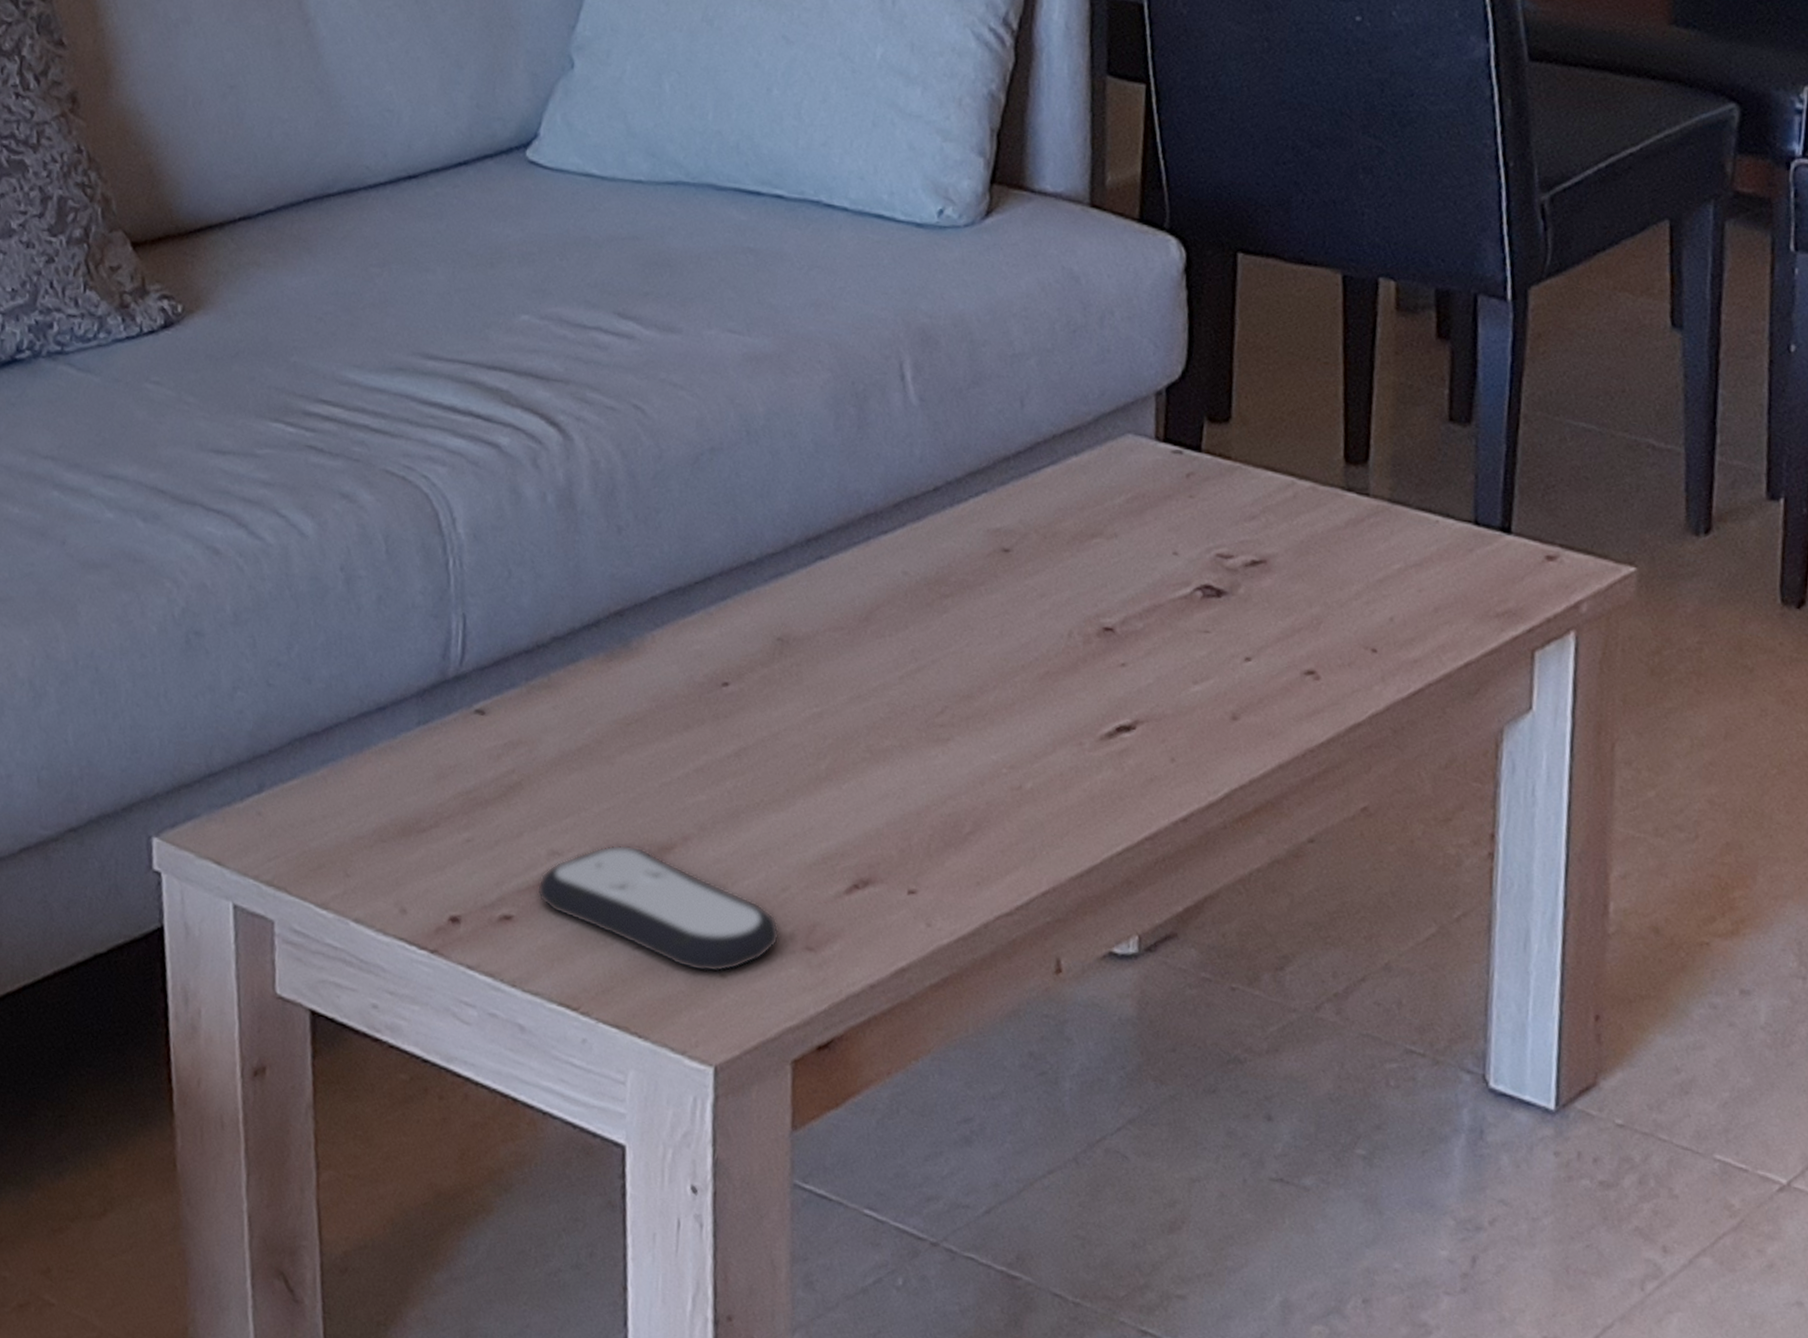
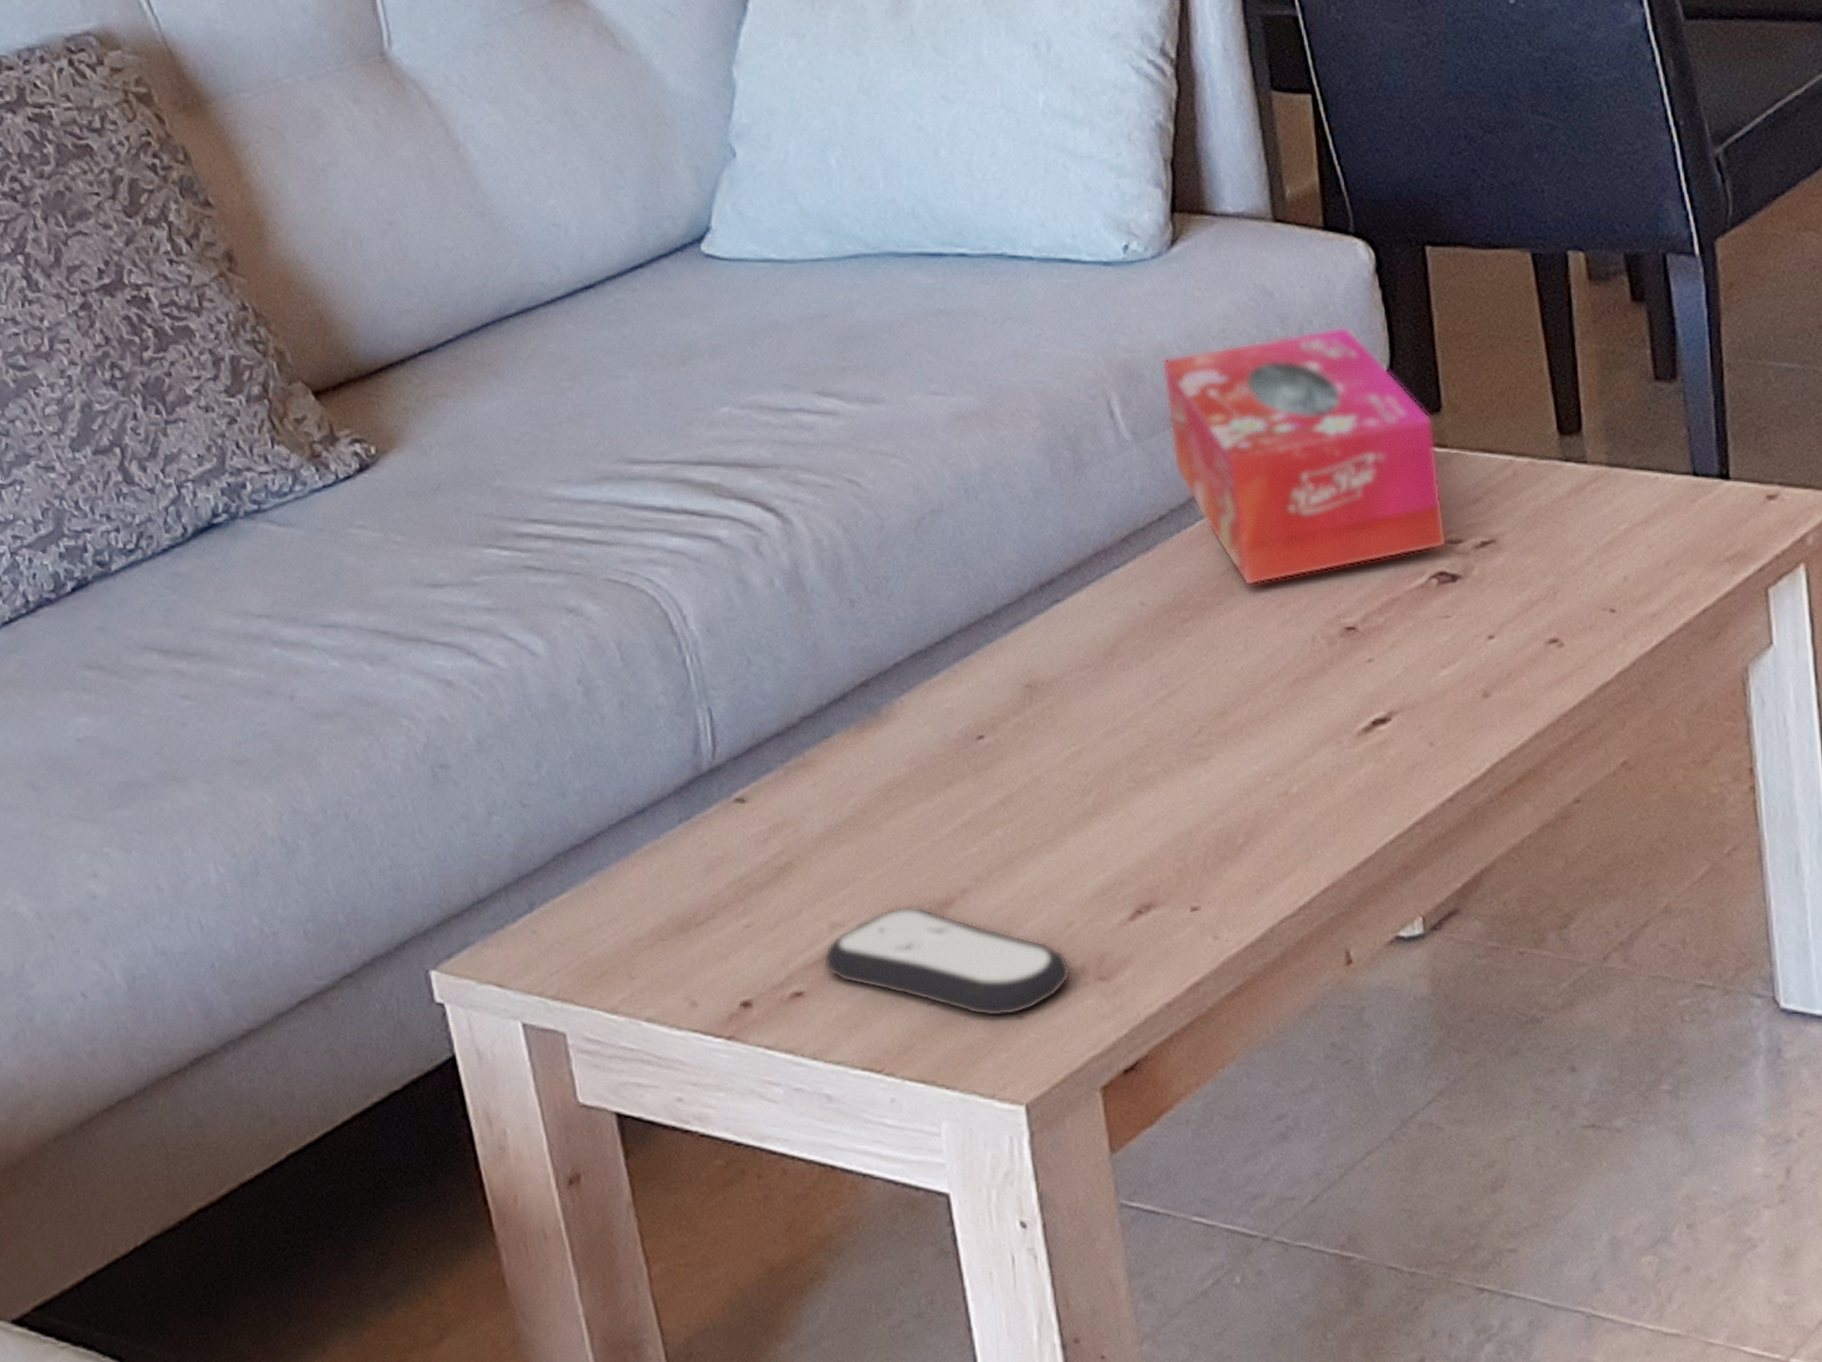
tissue box: none [957,321,1221,572] -> present [1161,325,1448,586]

